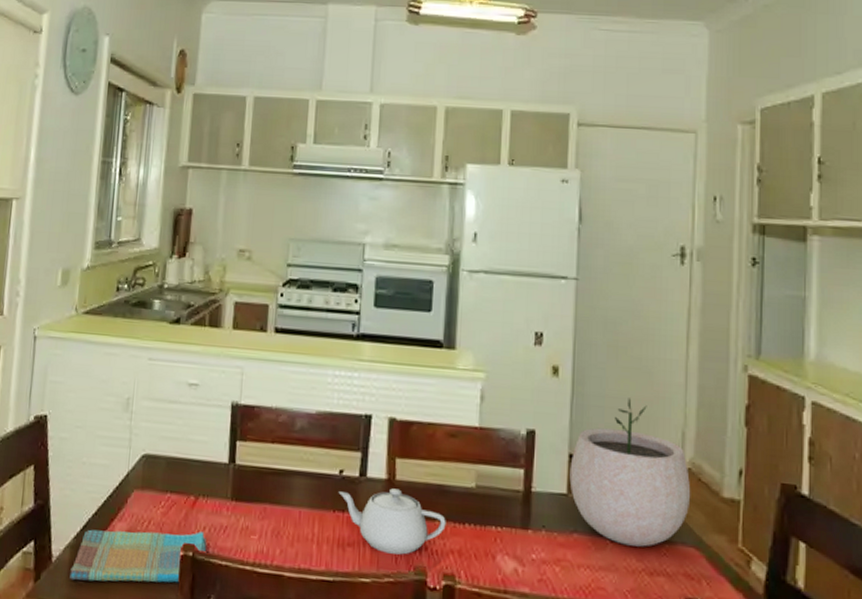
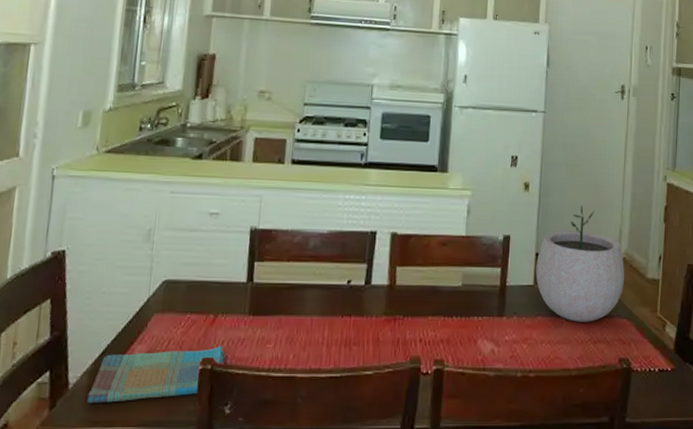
teapot: present [338,488,446,555] -> none [346,292,437,348]

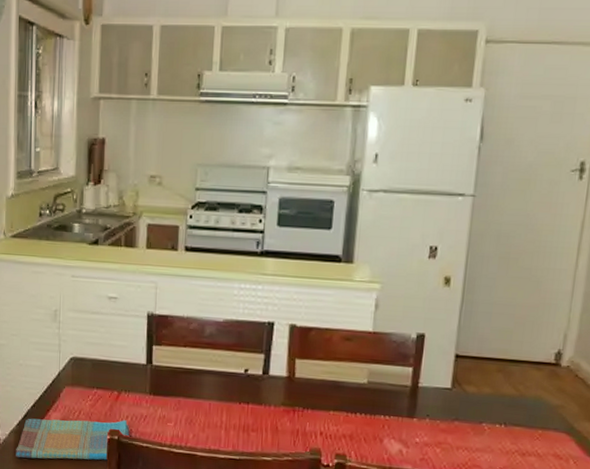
plant pot: present [535,205,625,322] -> none [454,304,568,433]

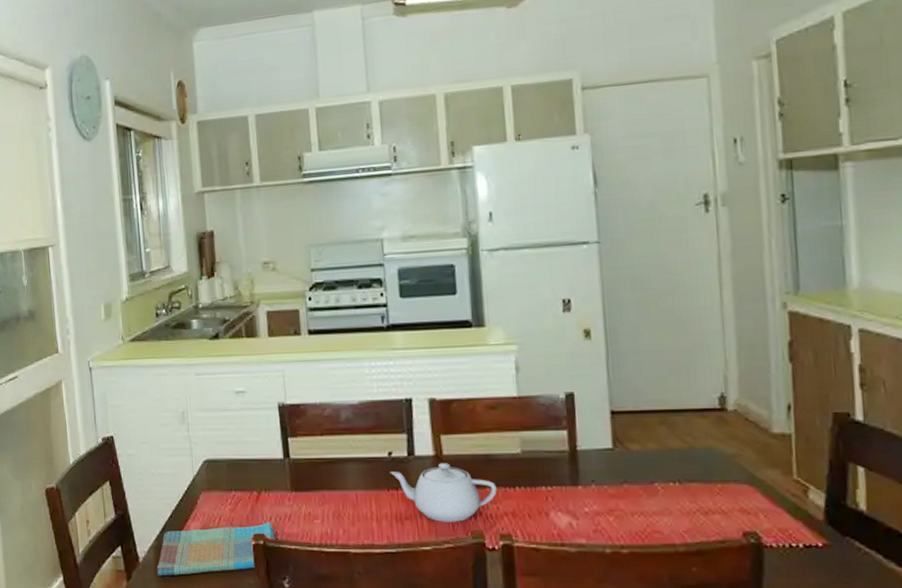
teapot: none [244,384,340,439] -> present [390,463,497,522]

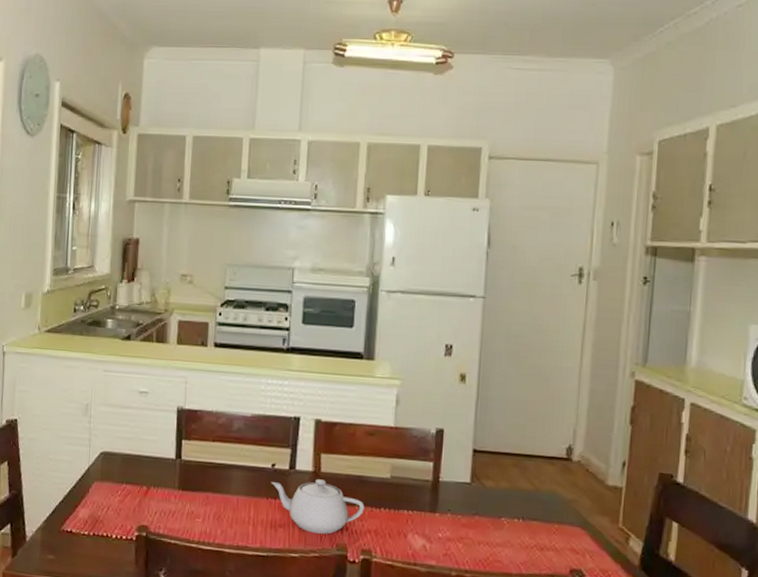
dish towel: present [157,522,276,576] -> none [42,514,158,558]

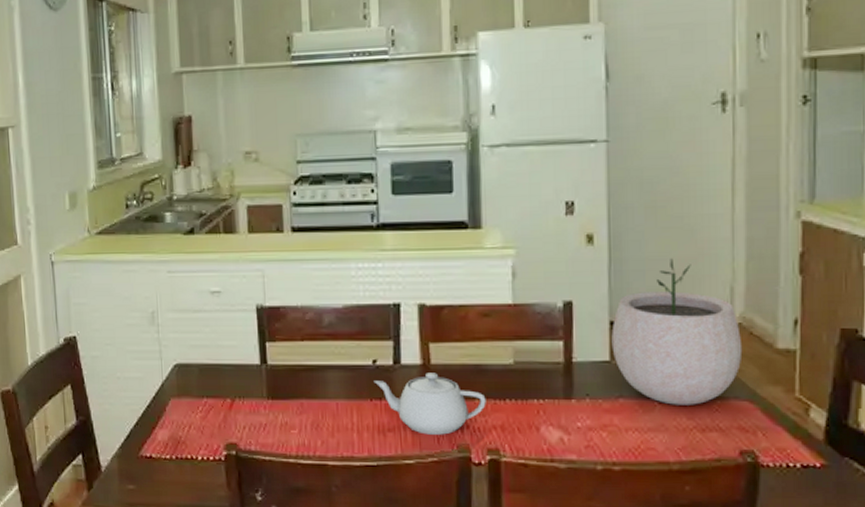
plant pot: none [473,401,580,527] -> present [611,258,743,405]

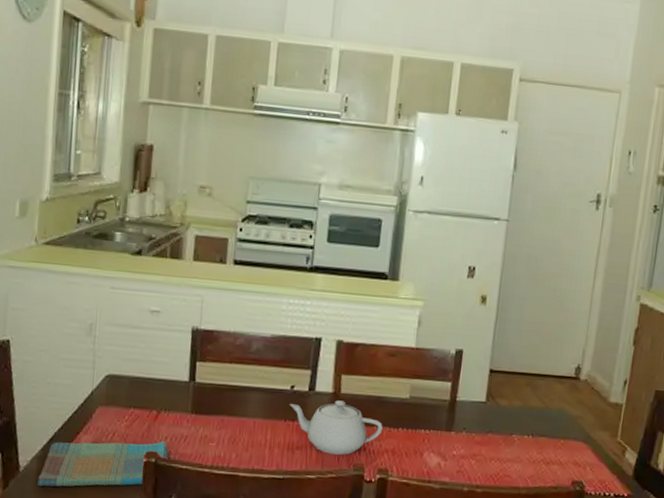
dish towel: none [120,431,249,487] -> present [38,441,169,487]
plant pot: present [611,258,743,405] -> none [488,322,586,443]

